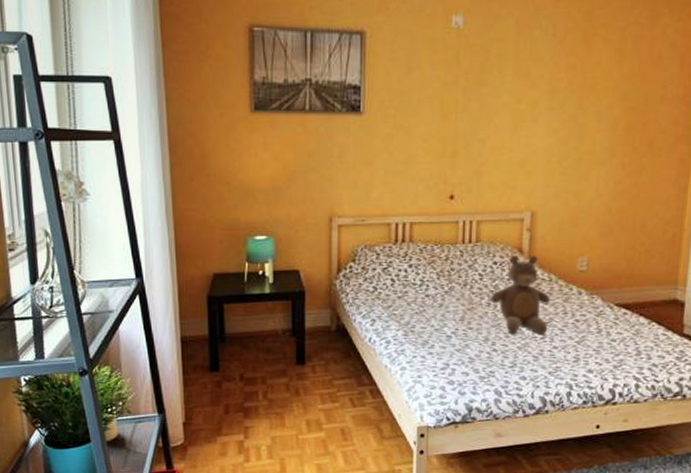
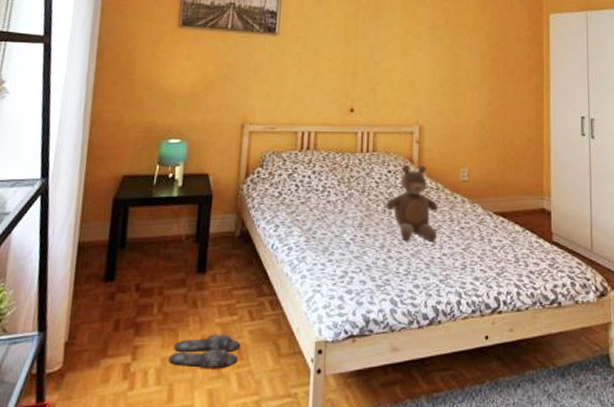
slippers: none [278,418,343,447] -> present [169,334,240,368]

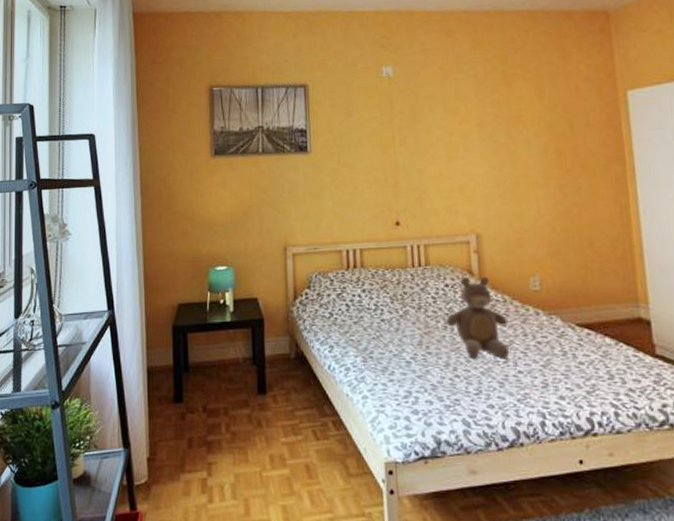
slippers: present [169,334,240,368] -> none [241,453,308,486]

